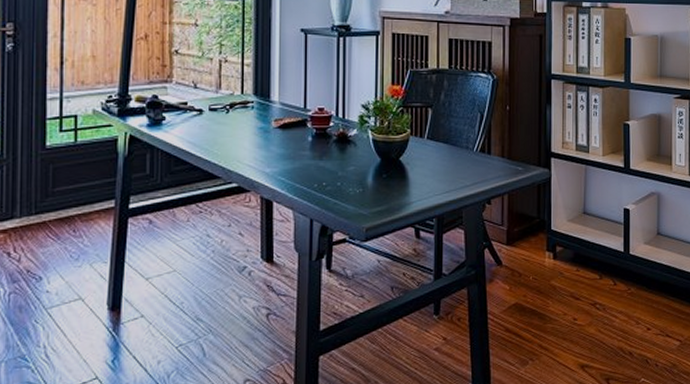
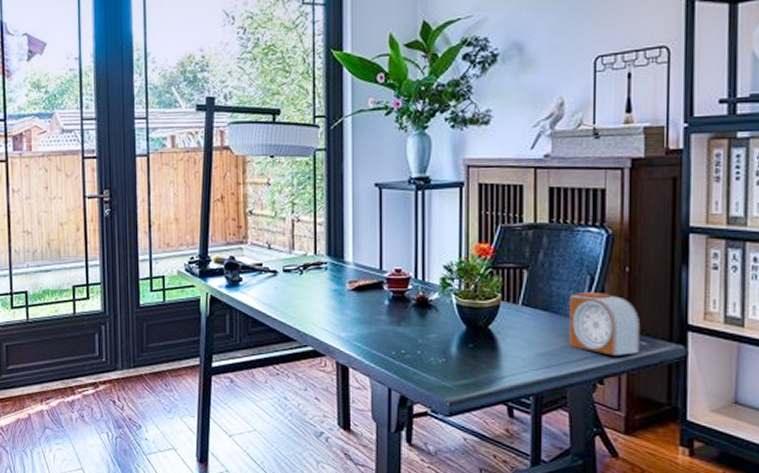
alarm clock: none [465,126,518,179] -> present [569,291,641,356]

